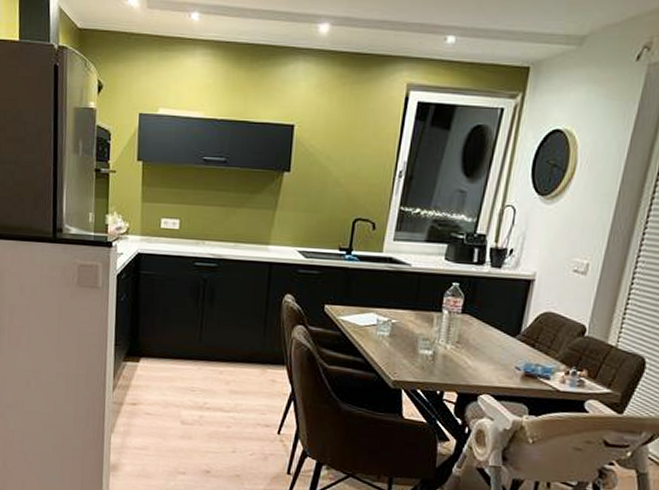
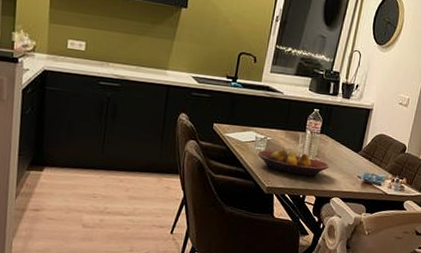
fruit bowl: none [379,333,476,368] -> present [257,149,330,177]

